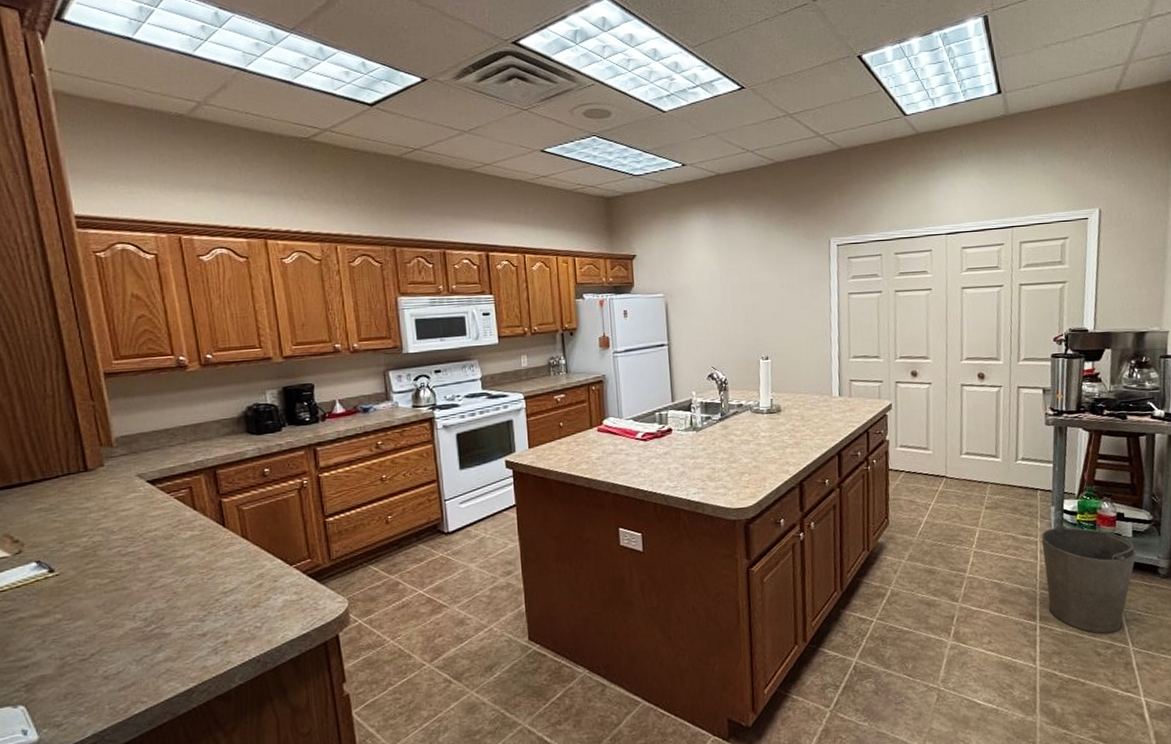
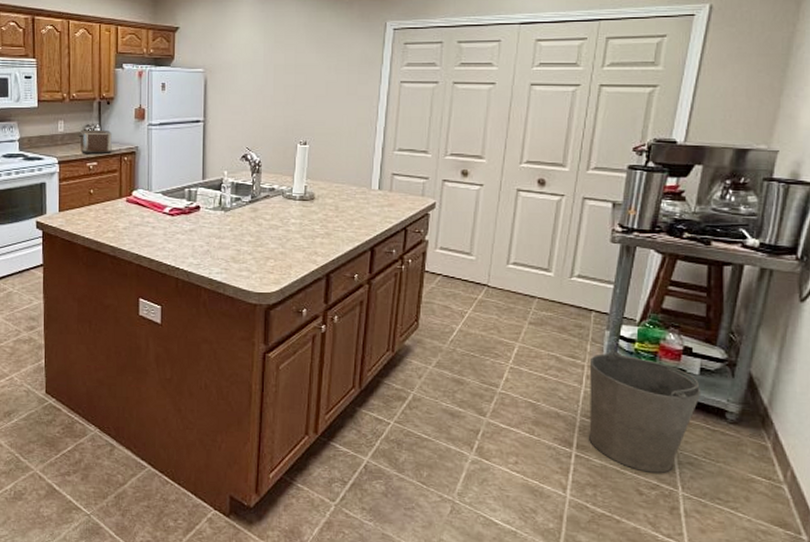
toaster: none [543,361,579,387] -> present [78,129,112,155]

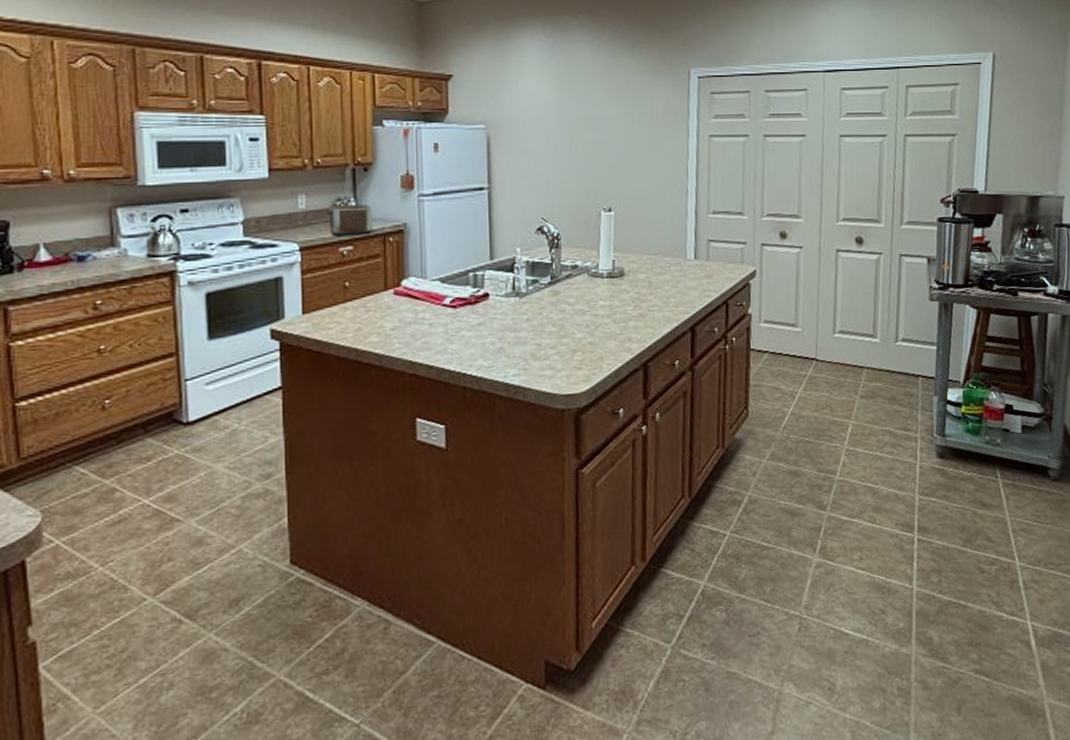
bucket: present [589,350,702,474] -> none [921,416,1026,547]

